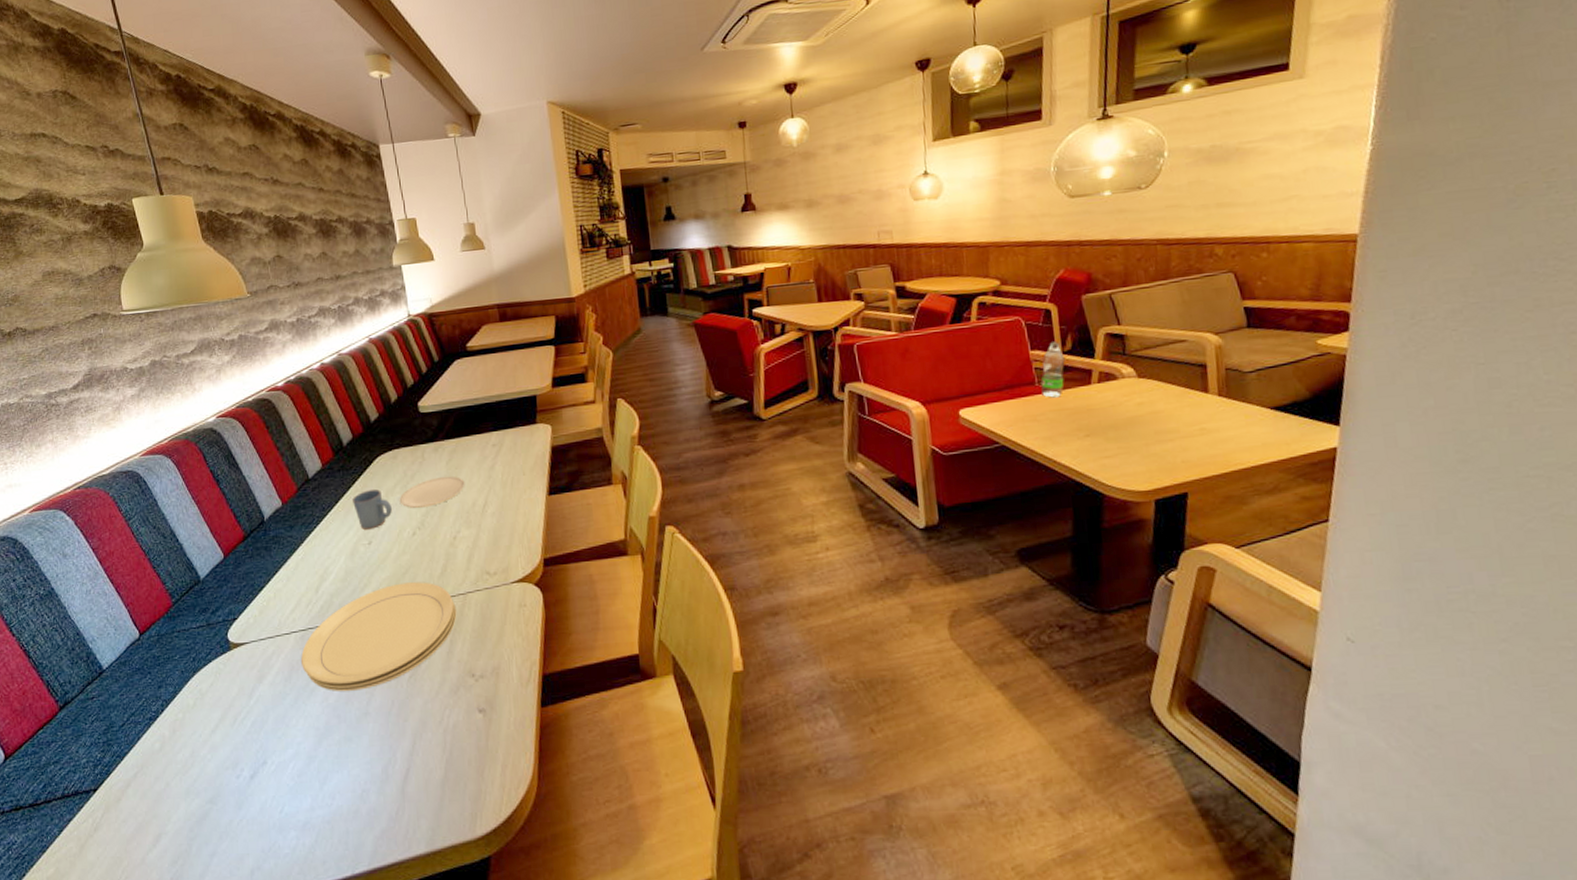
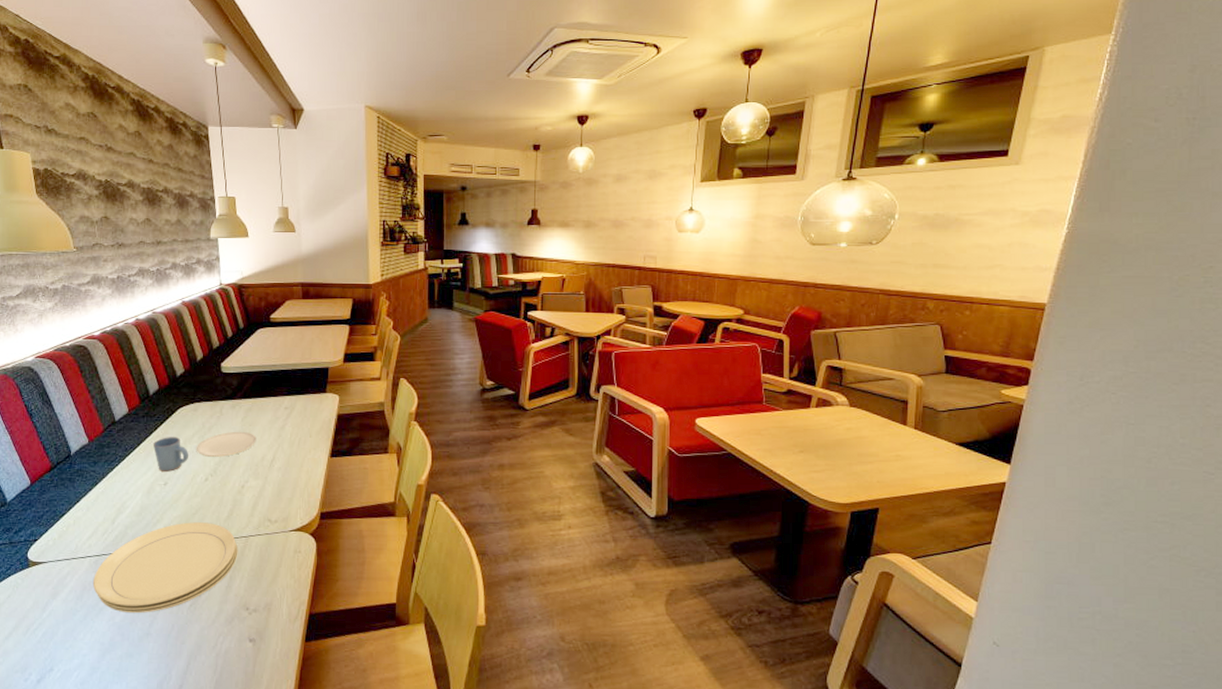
bottle: present [1041,342,1065,398] -> none [768,368,790,416]

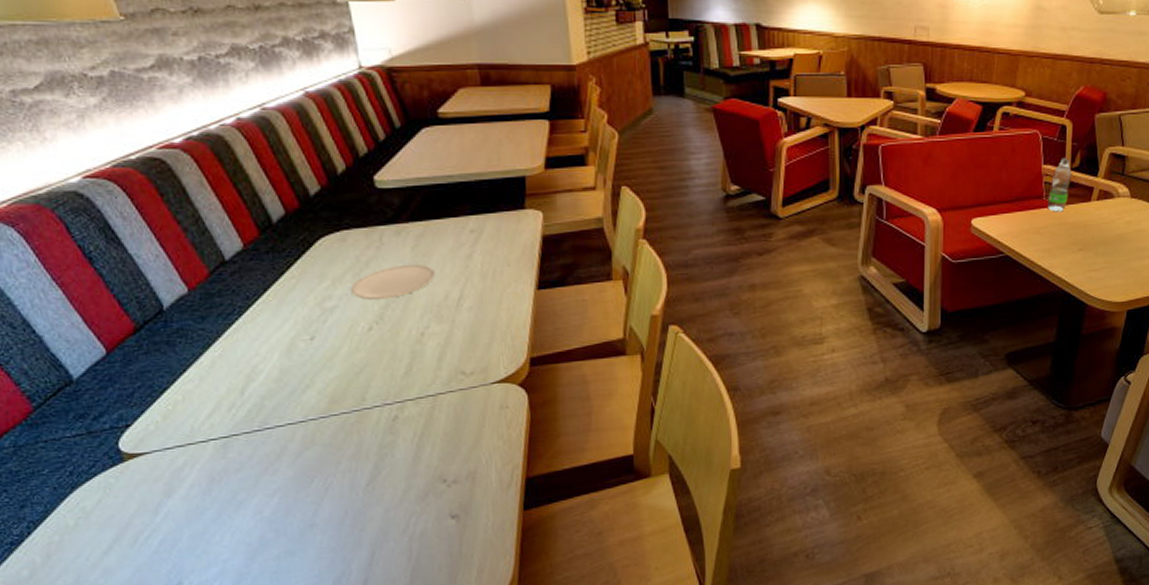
plate: present [93,522,238,614] -> none [224,382,425,504]
mug: present [152,437,188,472] -> none [286,277,341,323]
bottle: none [768,368,790,416] -> present [1047,158,1072,212]

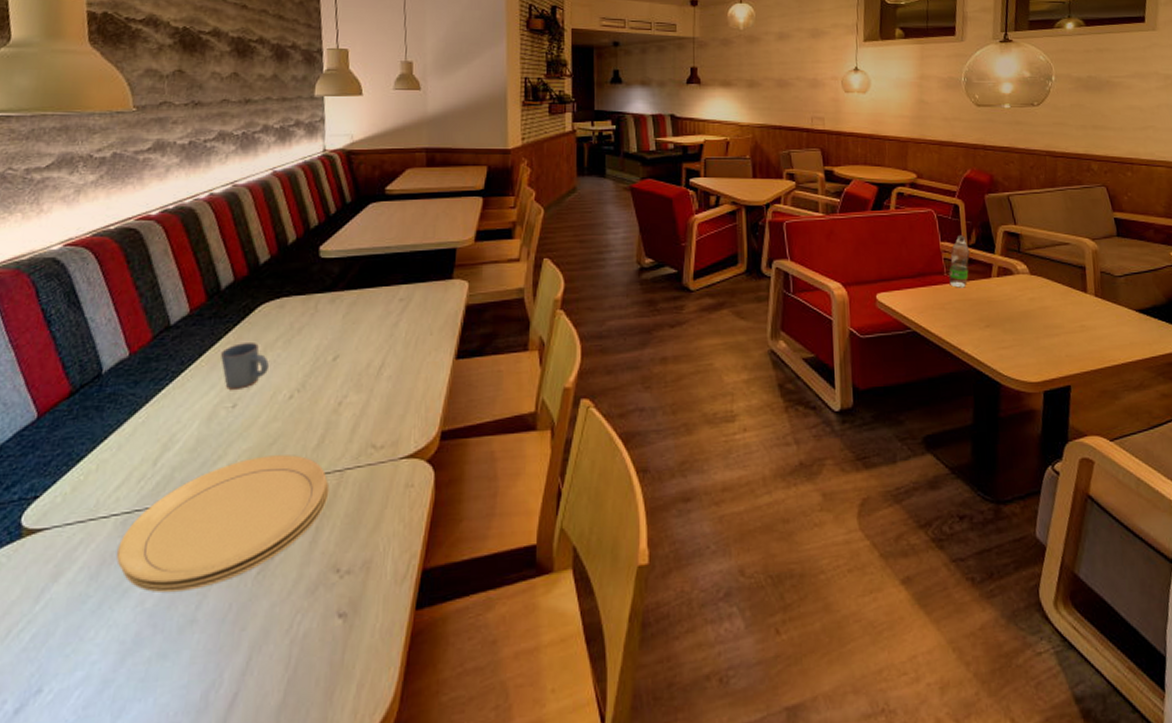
plate: none [224,382,425,504] -> present [116,455,330,594]
mug: none [286,277,341,323] -> present [220,343,269,389]
plate: present [350,264,436,300] -> none [279,331,362,366]

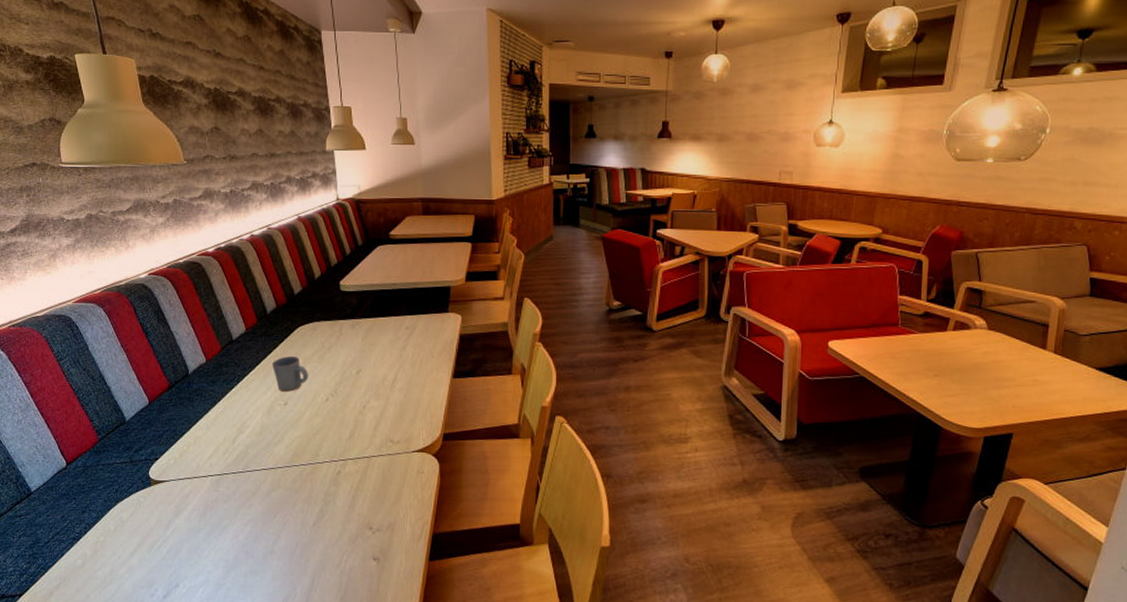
plate: present [116,455,330,594] -> none [216,442,361,532]
bottle: present [949,235,970,288] -> none [903,290,928,340]

